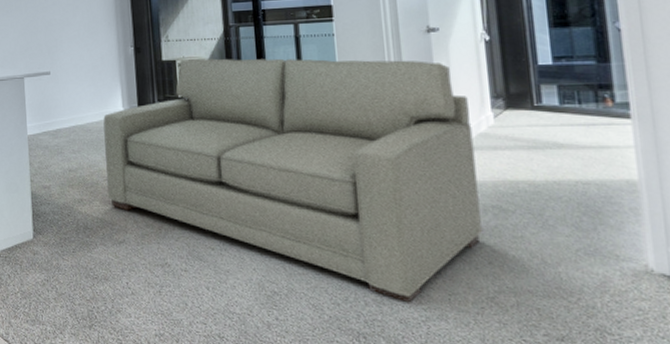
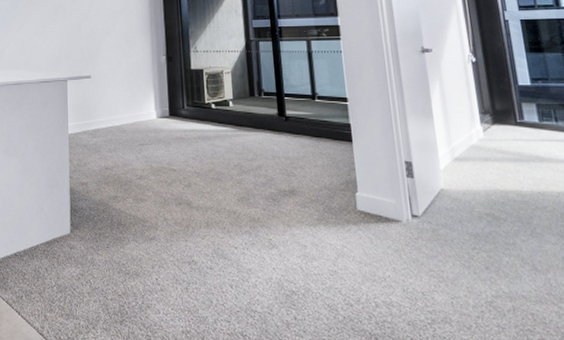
sofa: present [103,58,484,303] -> none [137,68,479,305]

